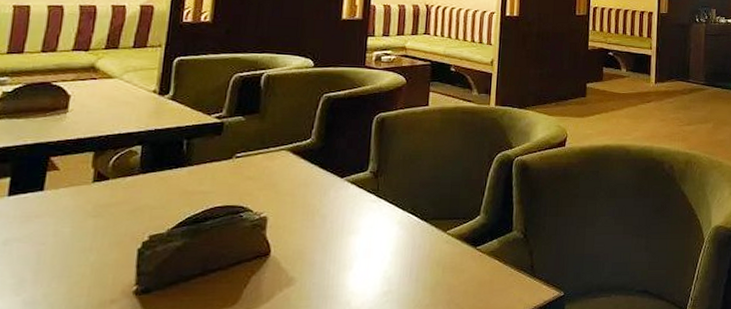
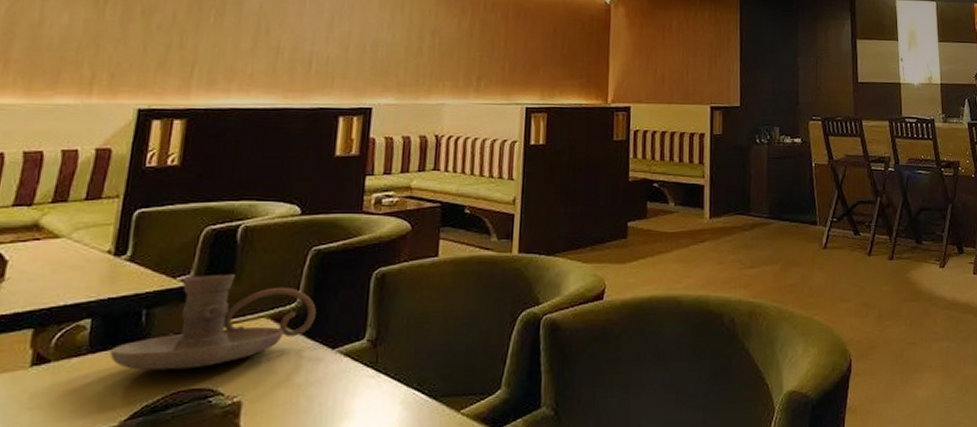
candle holder: none [157,113,328,190] -> present [109,273,316,371]

